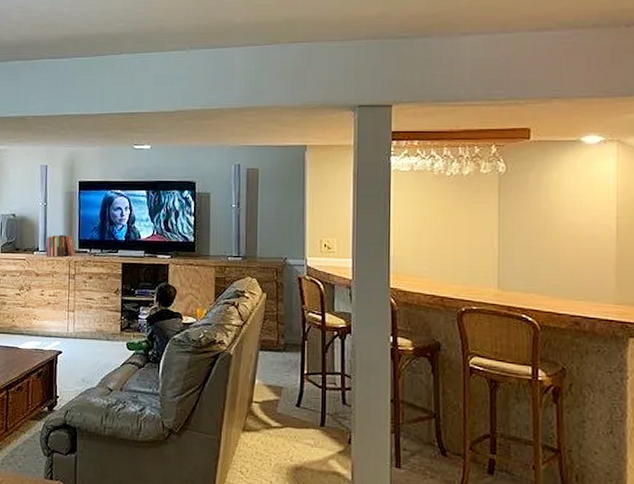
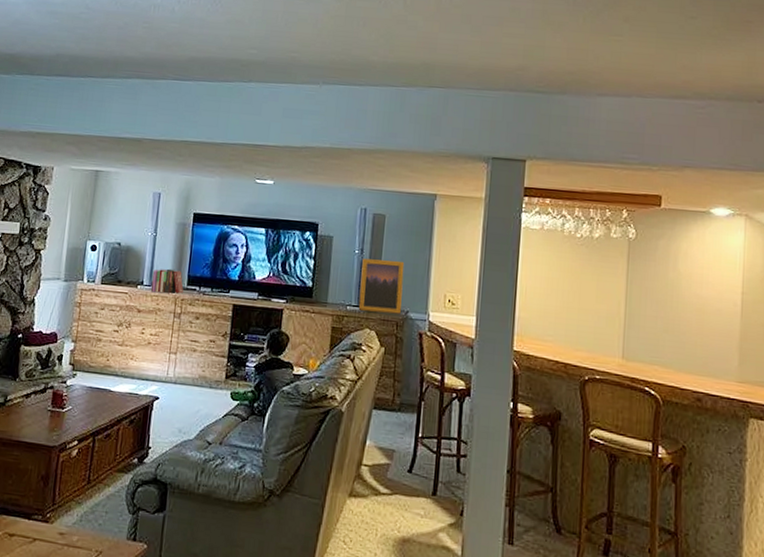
picture frame: none [239,211,280,262] -> present [358,258,405,314]

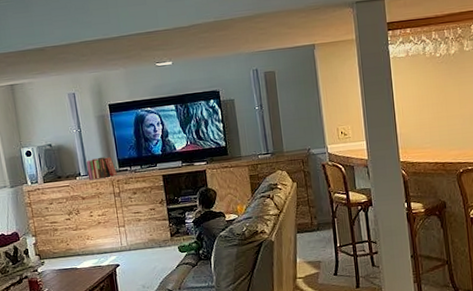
picture frame: present [358,258,405,314] -> none [263,108,305,158]

